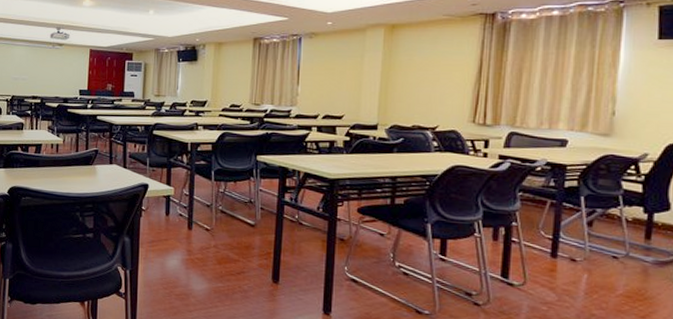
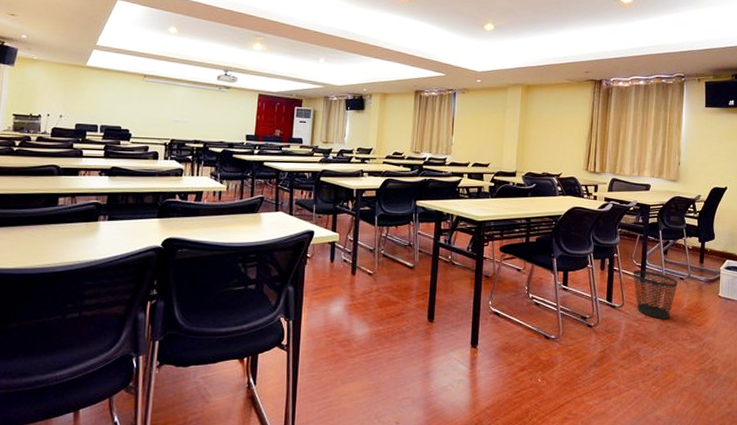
wastebasket: none [540,243,609,305] -> present [633,270,678,319]

